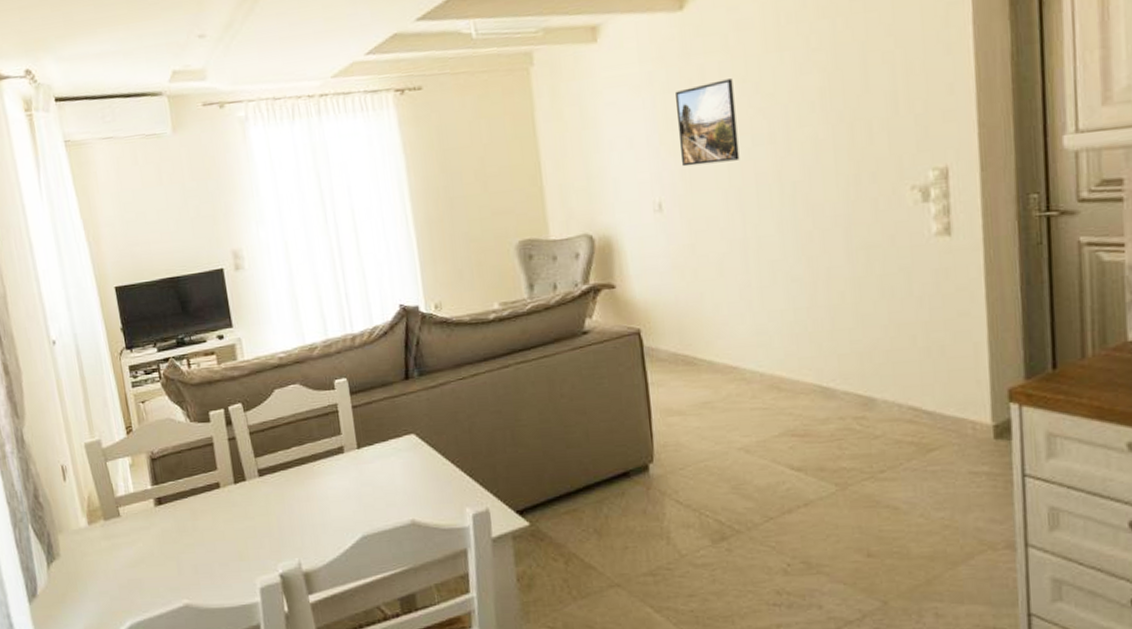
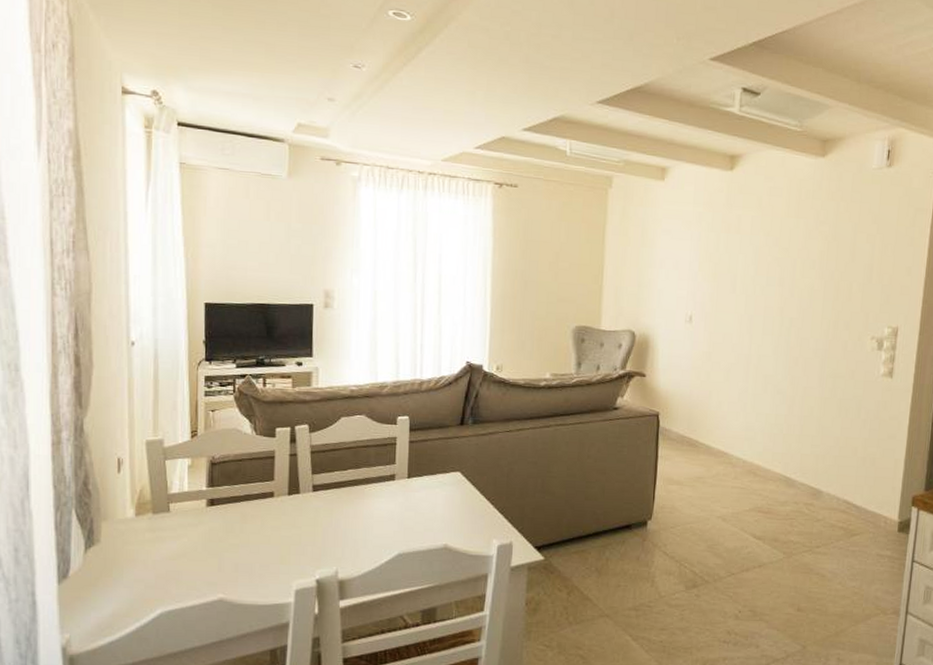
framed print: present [675,78,740,167] -> none [712,230,760,294]

